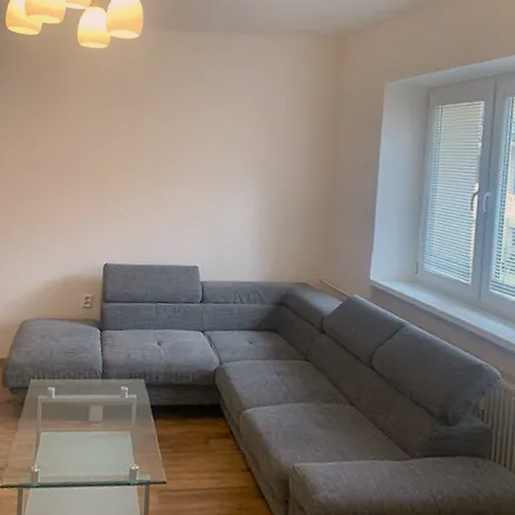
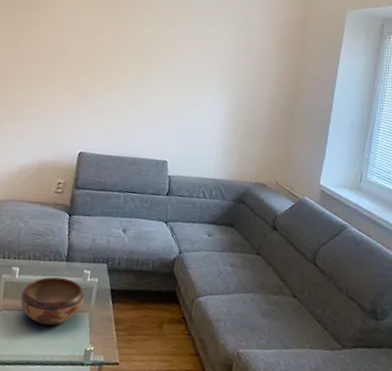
decorative bowl: none [58,395,124,446] -> present [20,277,85,326]

